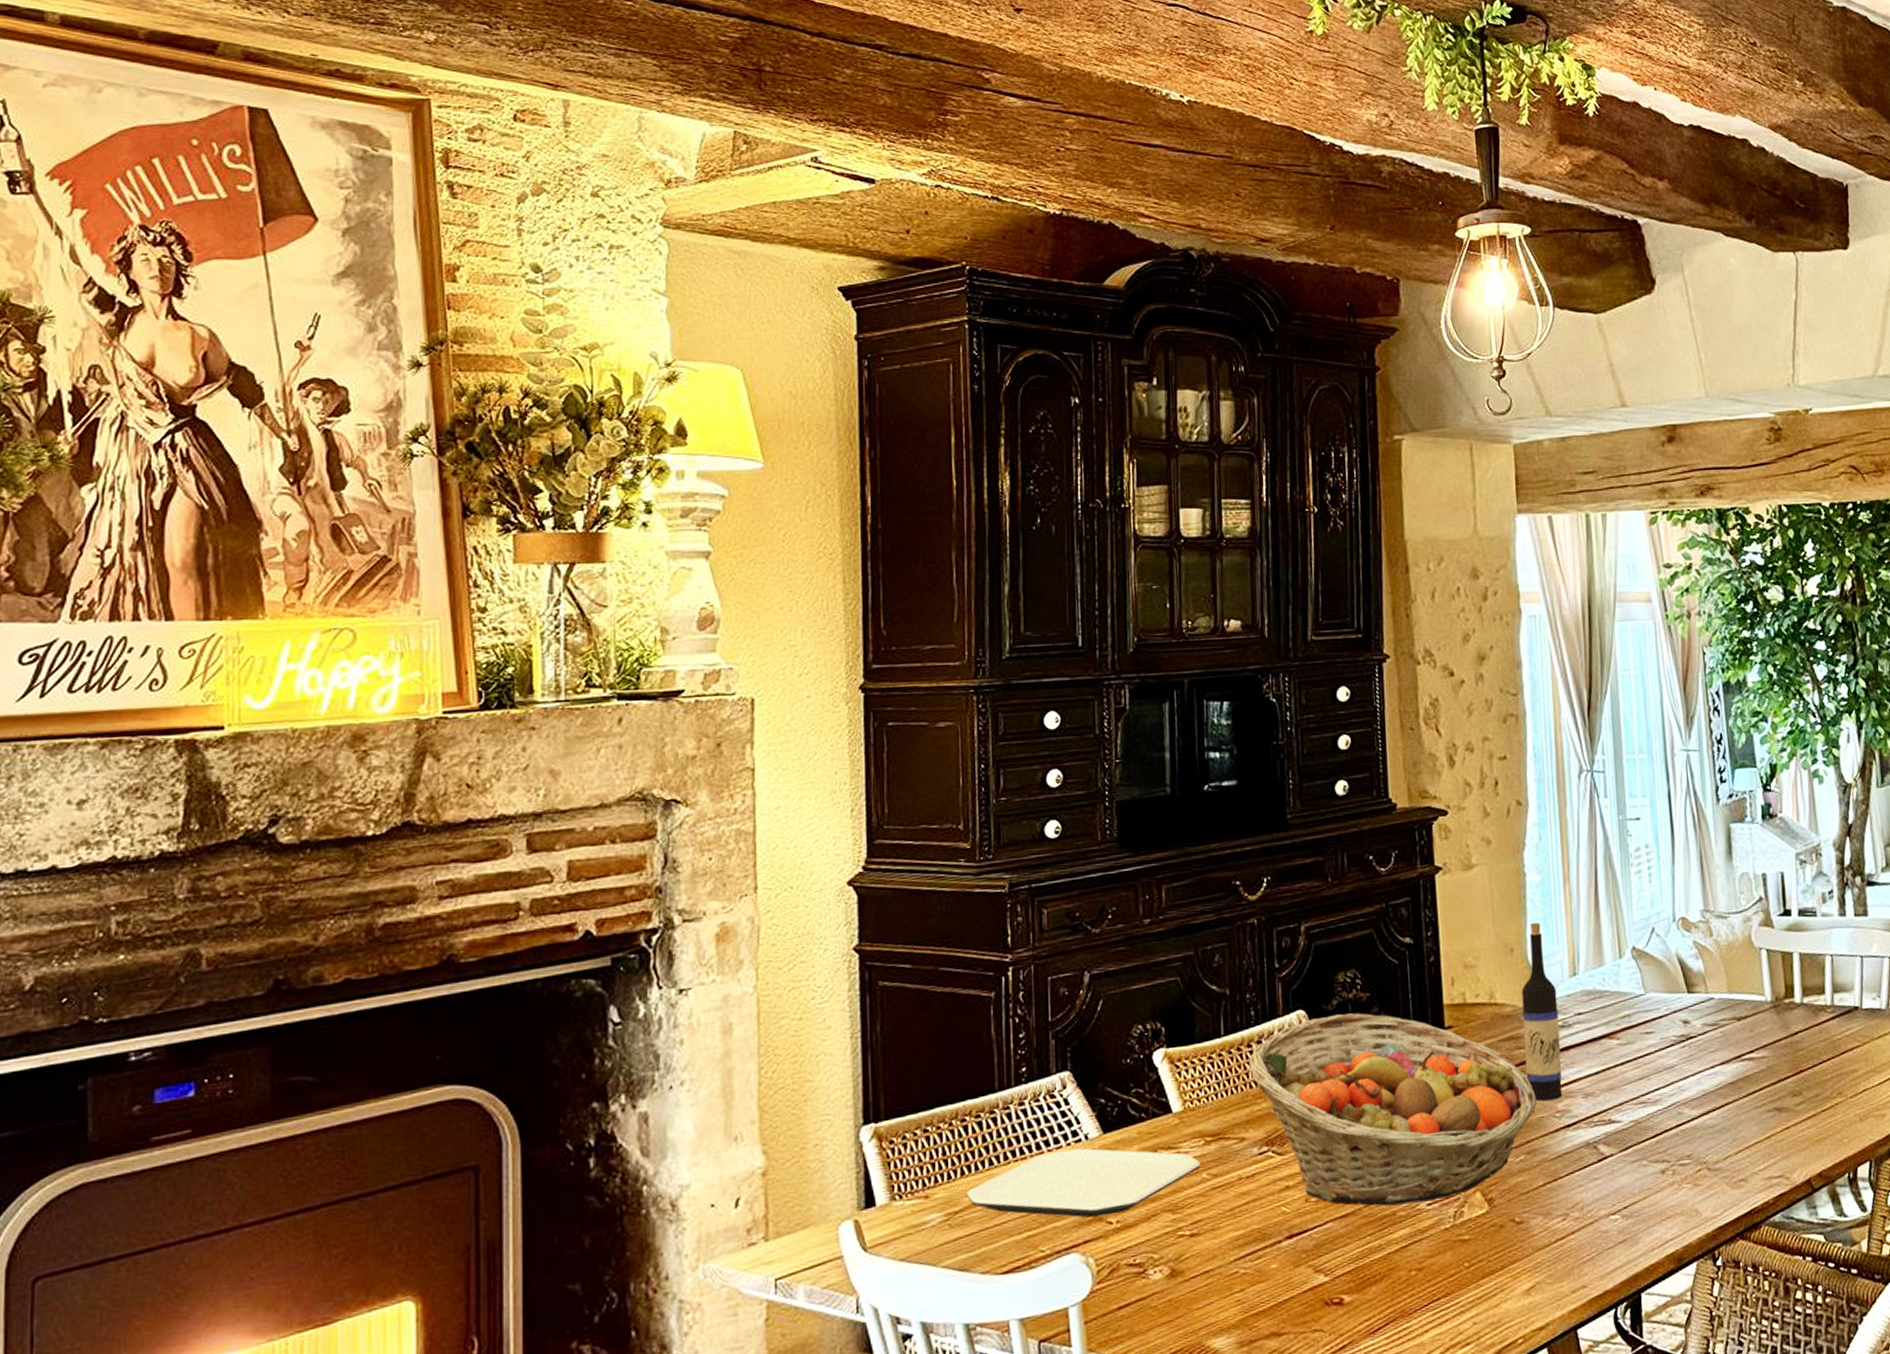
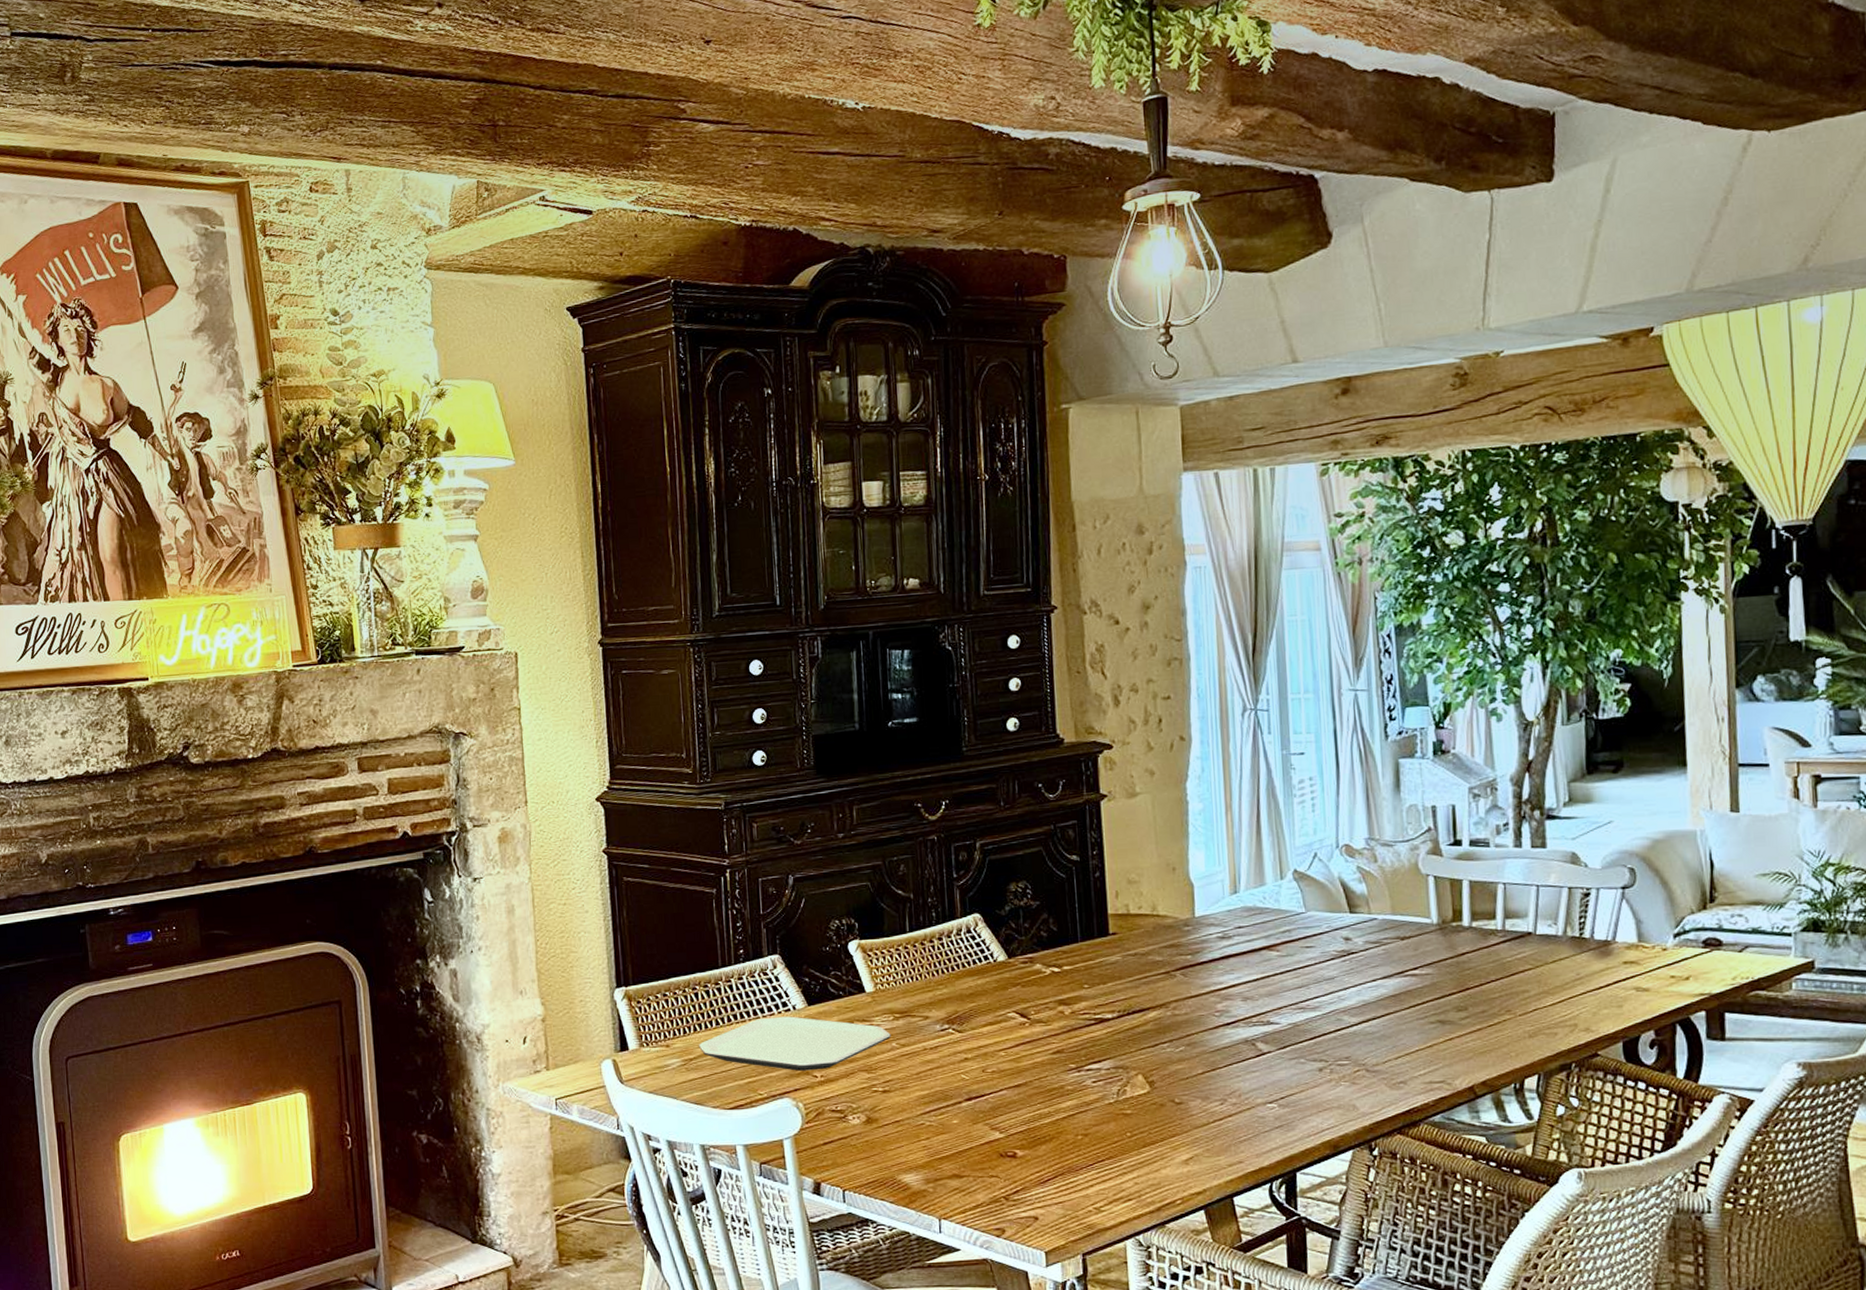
fruit basket: present [1249,1013,1537,1206] -> none [931,918,1197,1080]
wine bottle: present [1521,923,1563,1102] -> none [1183,846,1222,1002]

